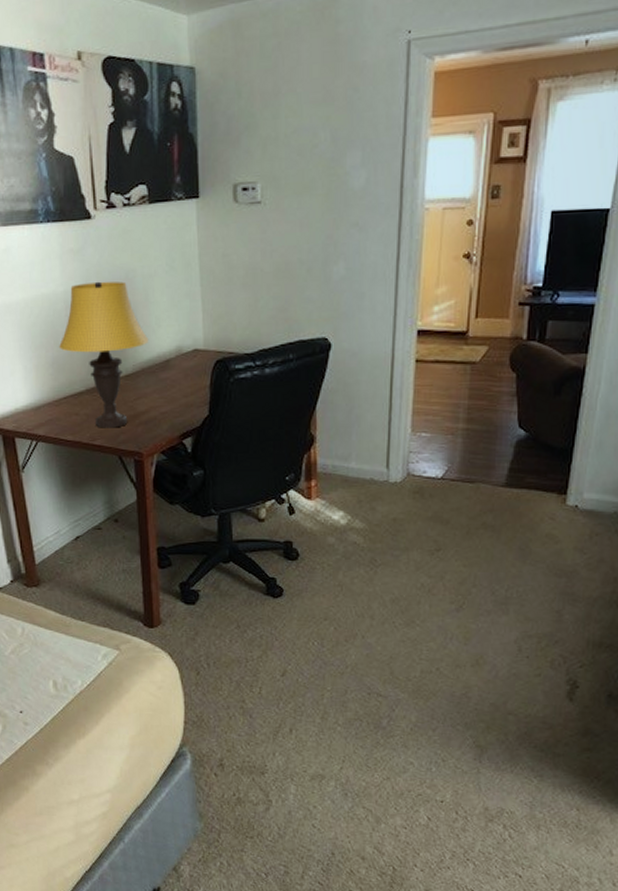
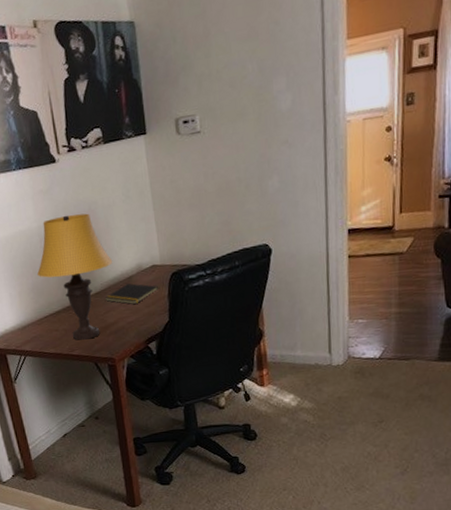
notepad: none [137,368,200,392] -> present [105,283,159,304]

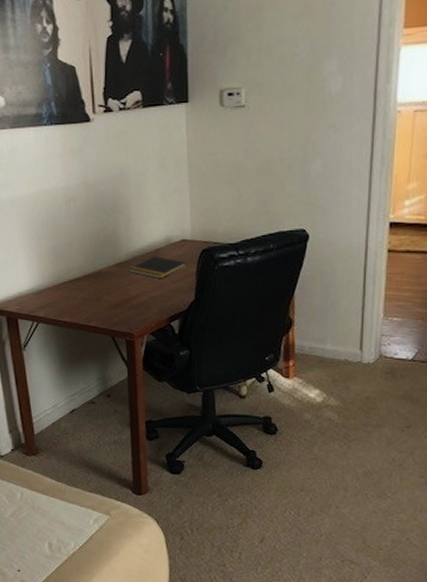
table lamp: present [37,213,113,340] -> none [59,178,141,311]

